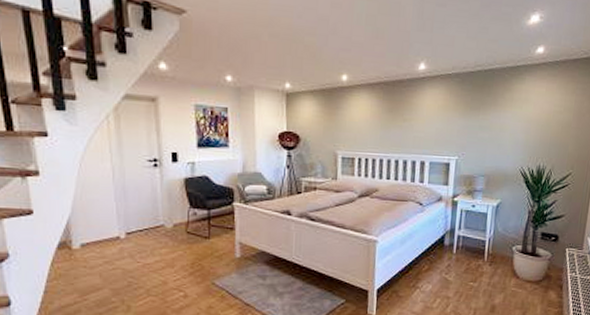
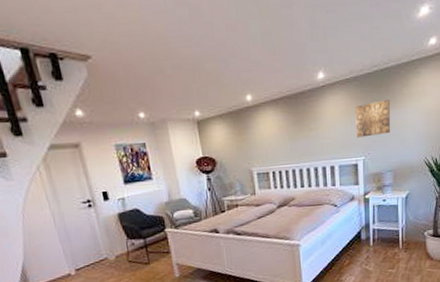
wall art: none [451,101,491,137] -> present [355,100,391,138]

